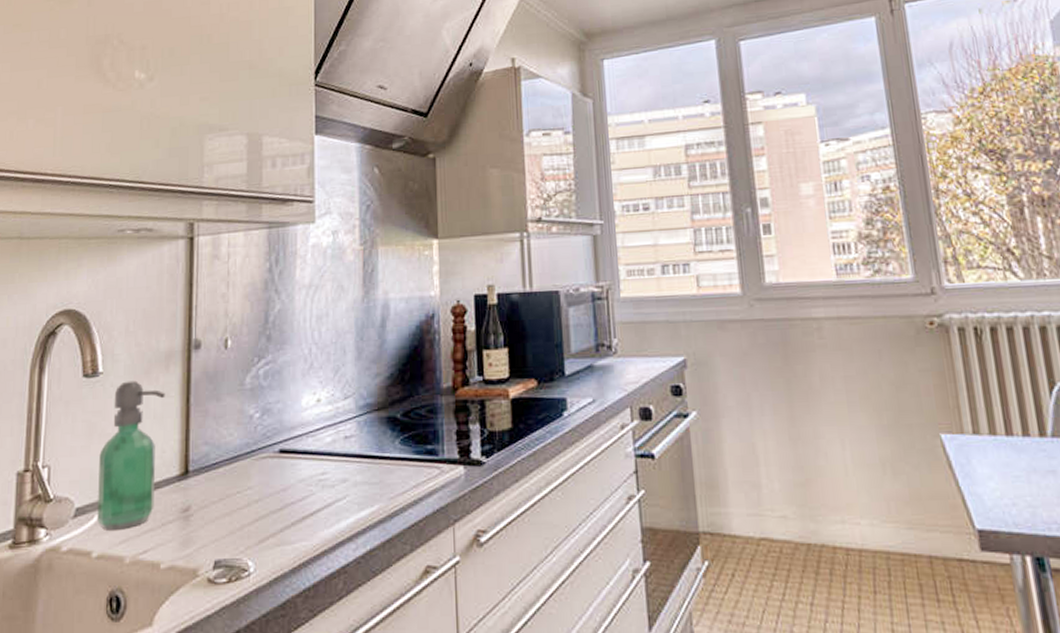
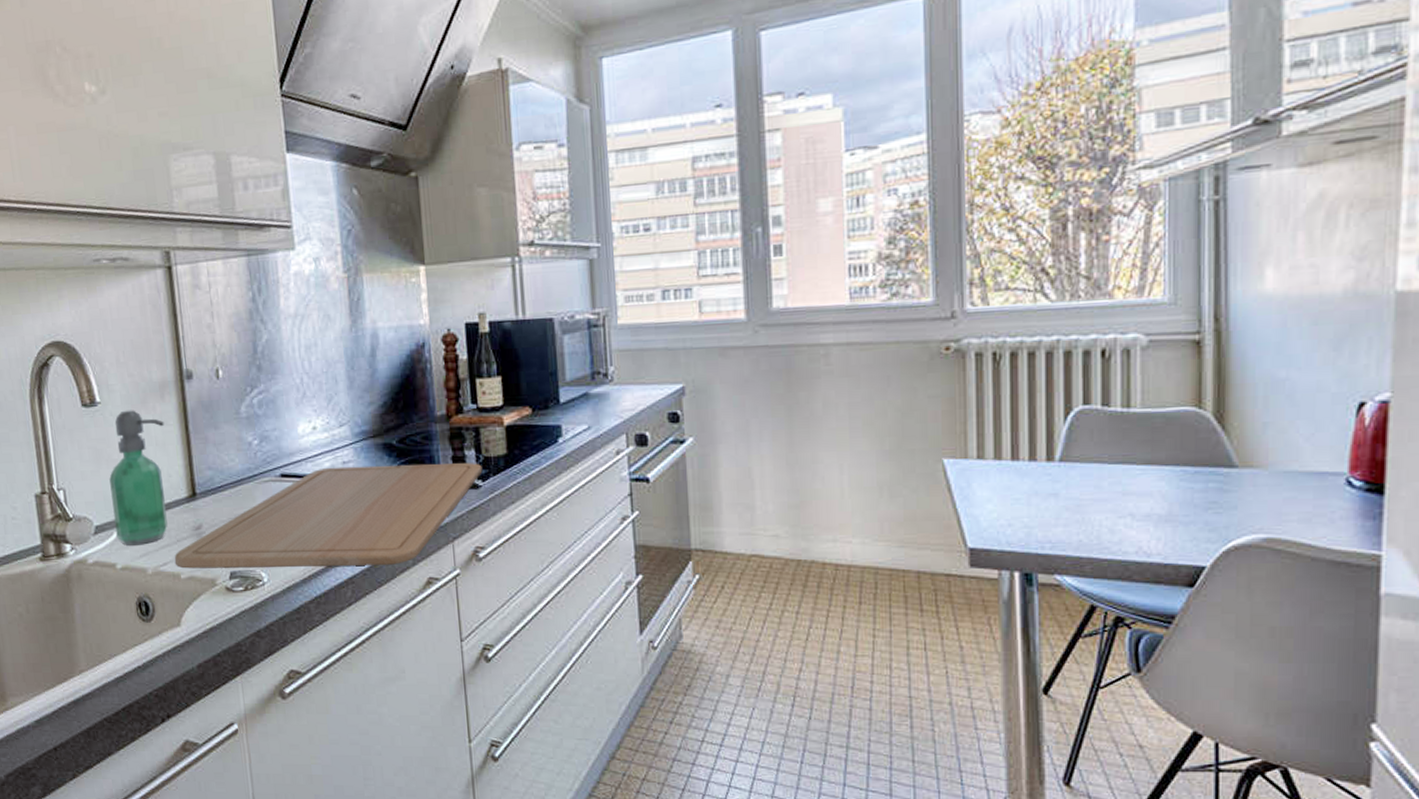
chopping board: none [157,438,487,557] -> present [175,463,483,569]

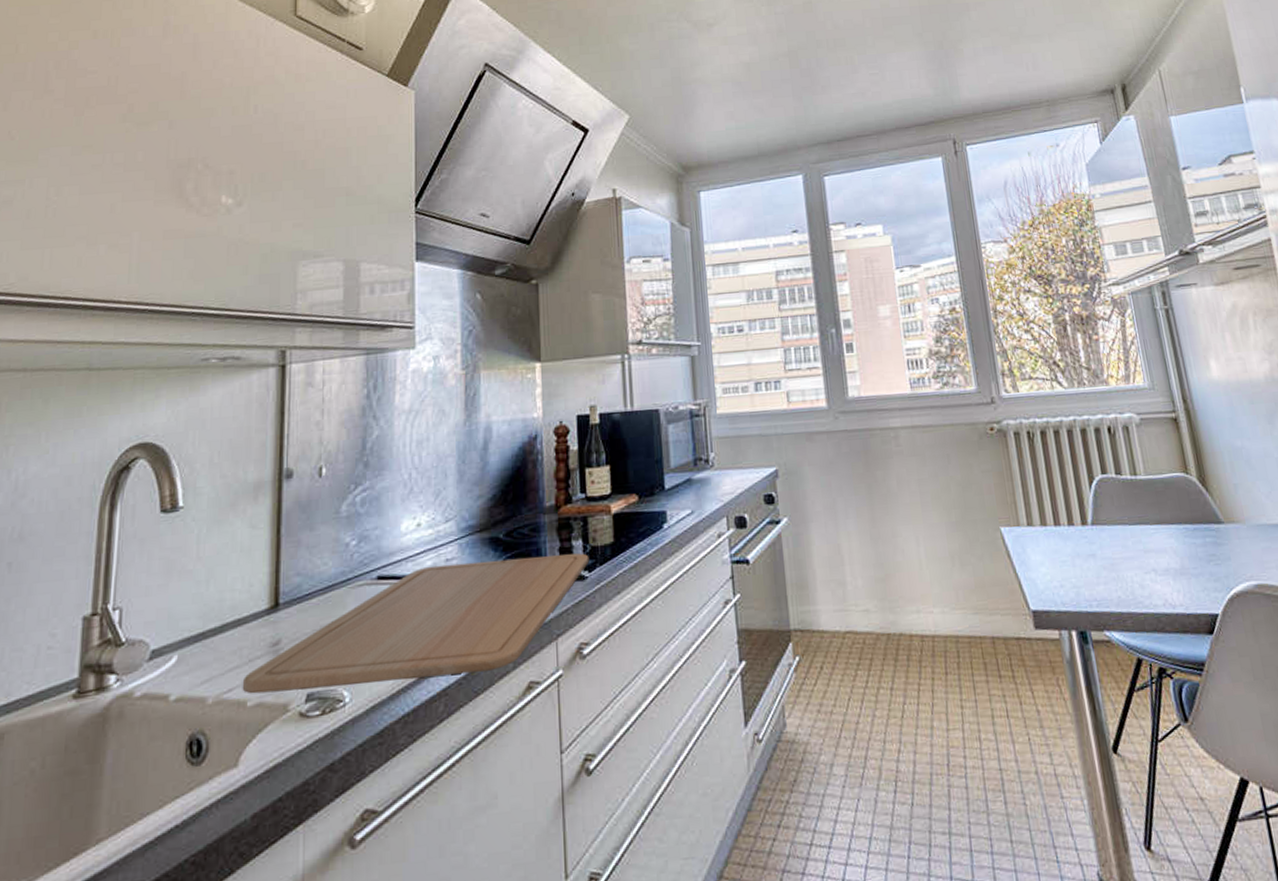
soap dispenser: present [109,410,168,546] -> none [176,514,254,671]

